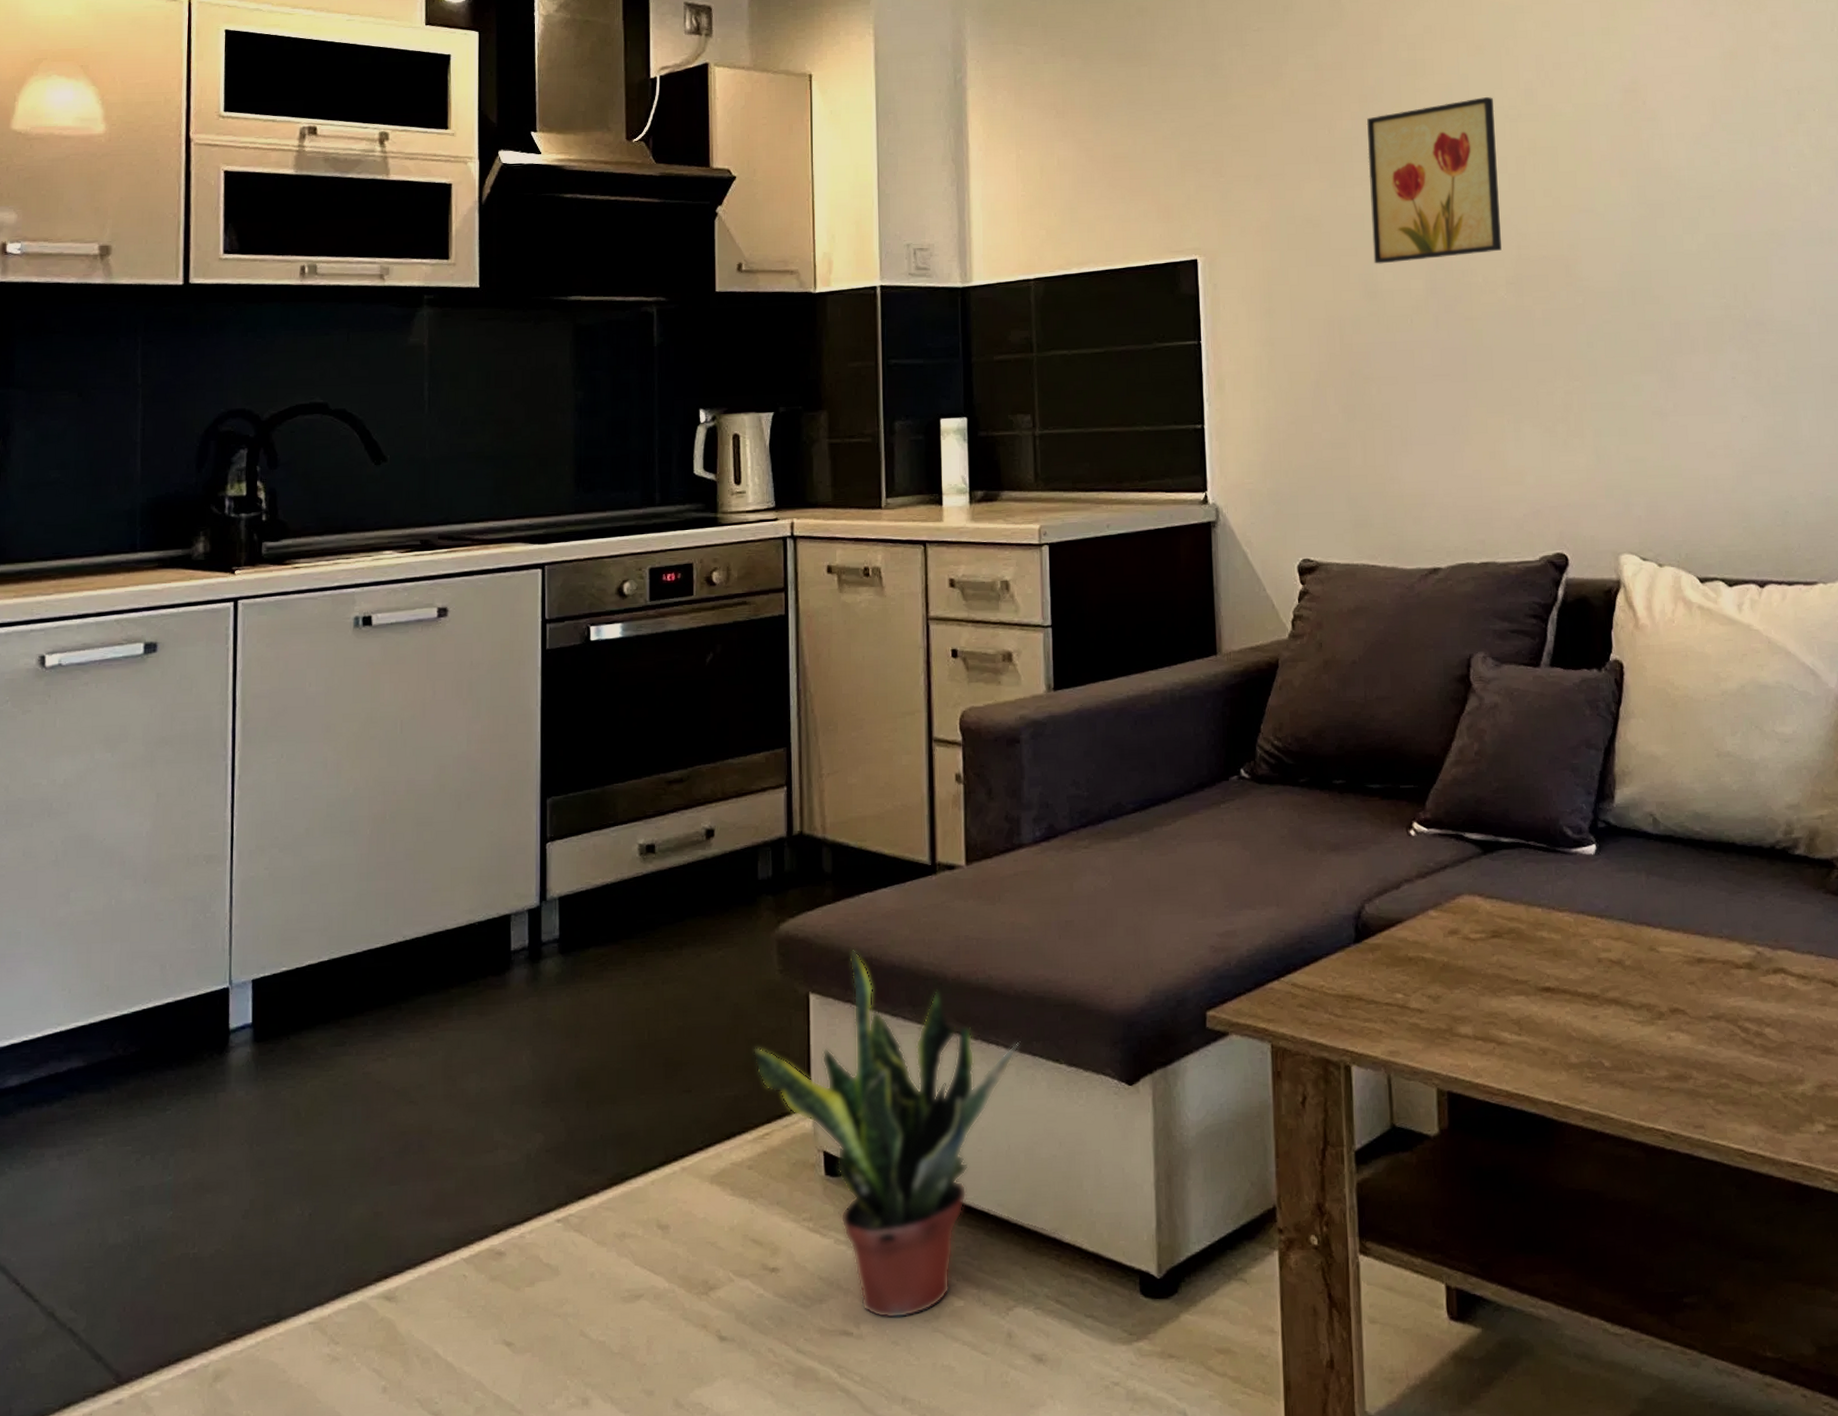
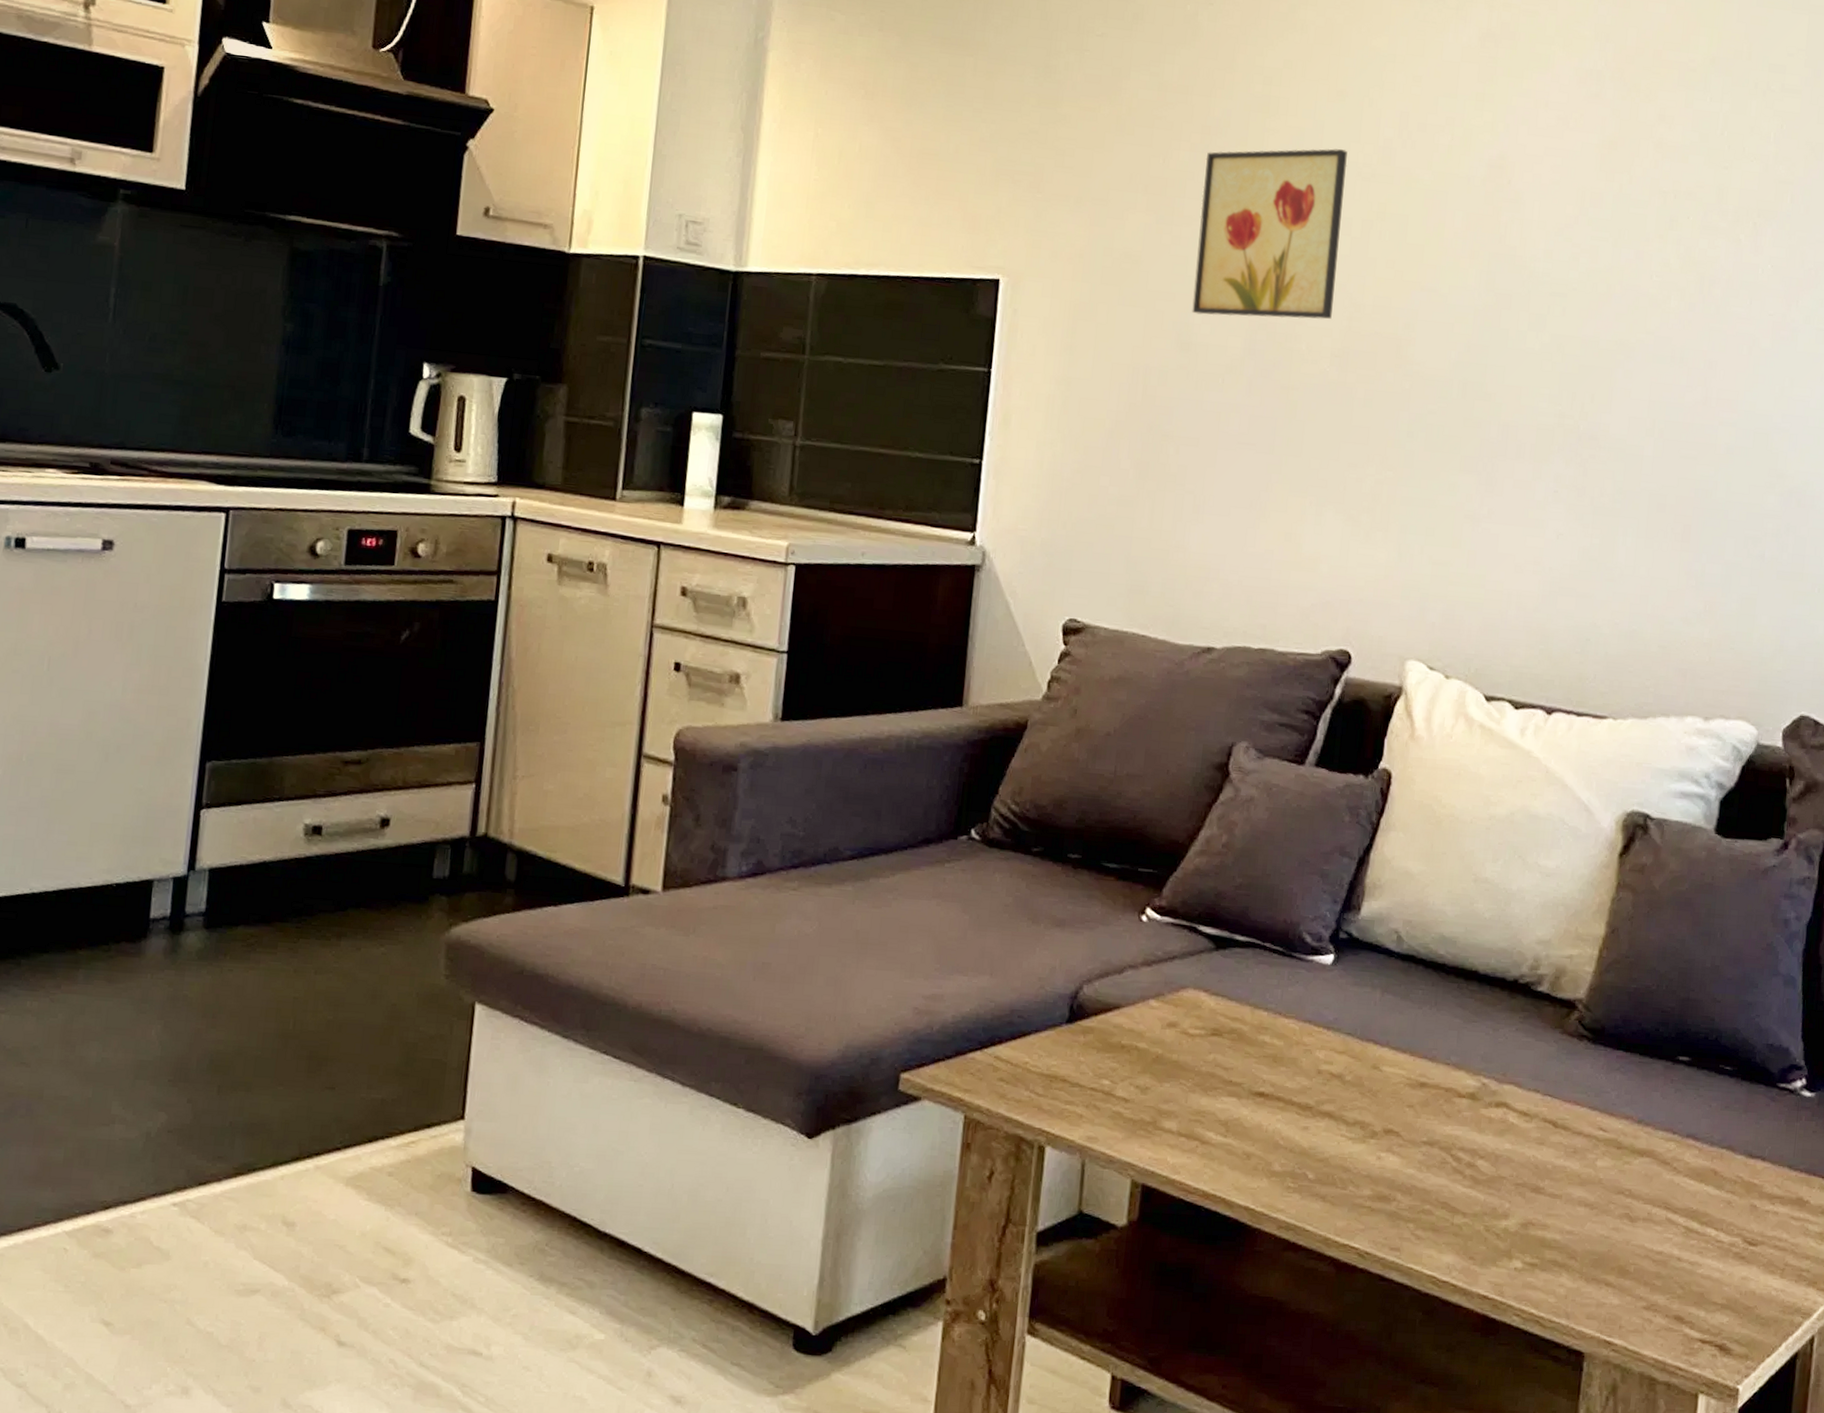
potted plant: present [753,950,1021,1319] -> none [406,964,699,1345]

